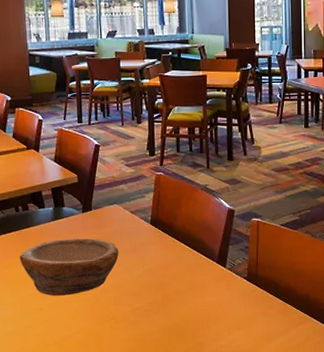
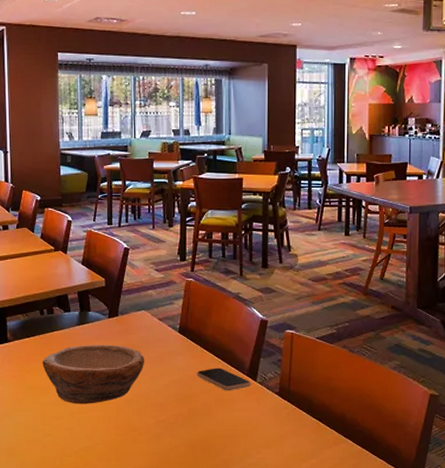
smartphone: none [168,256,221,278] -> present [196,368,252,391]

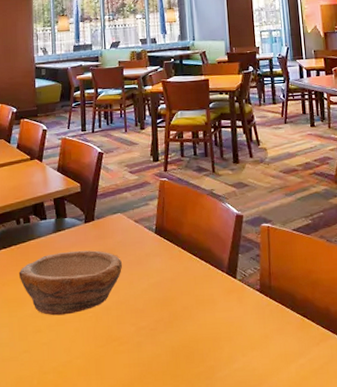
smartphone: present [196,368,252,391] -> none [175,267,232,292]

